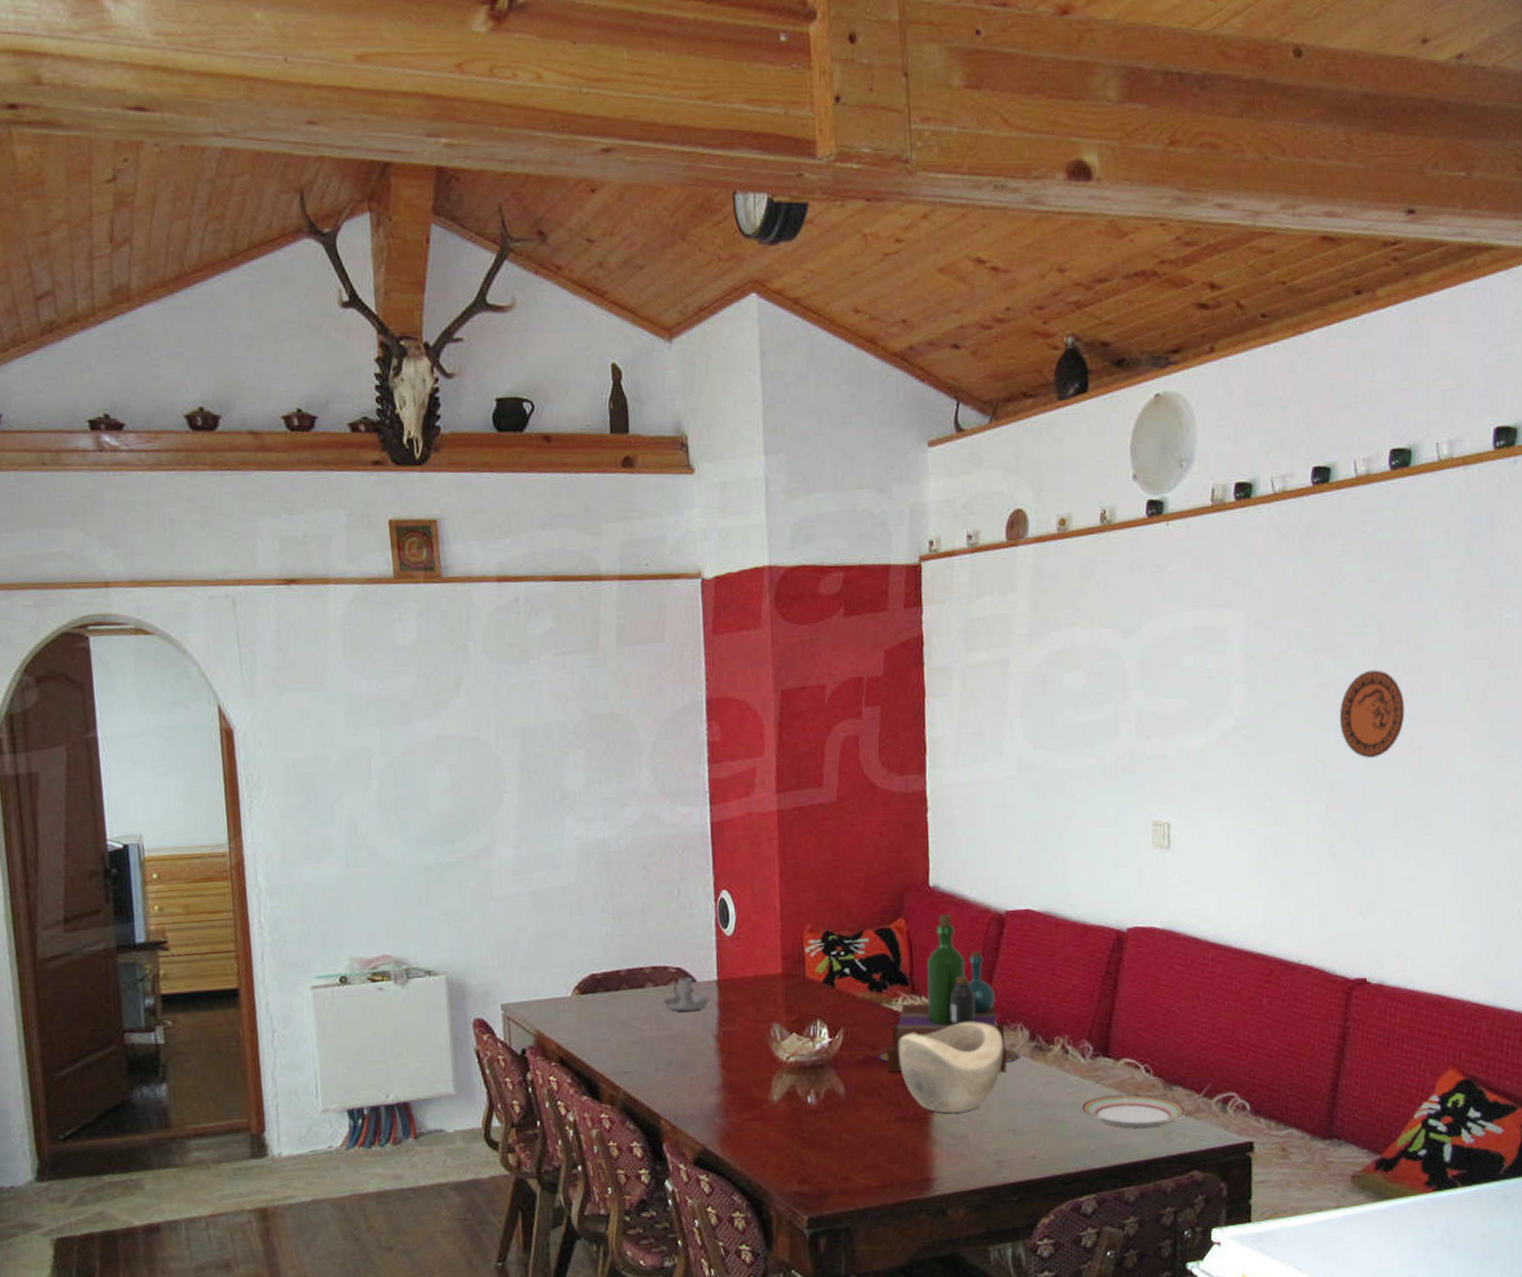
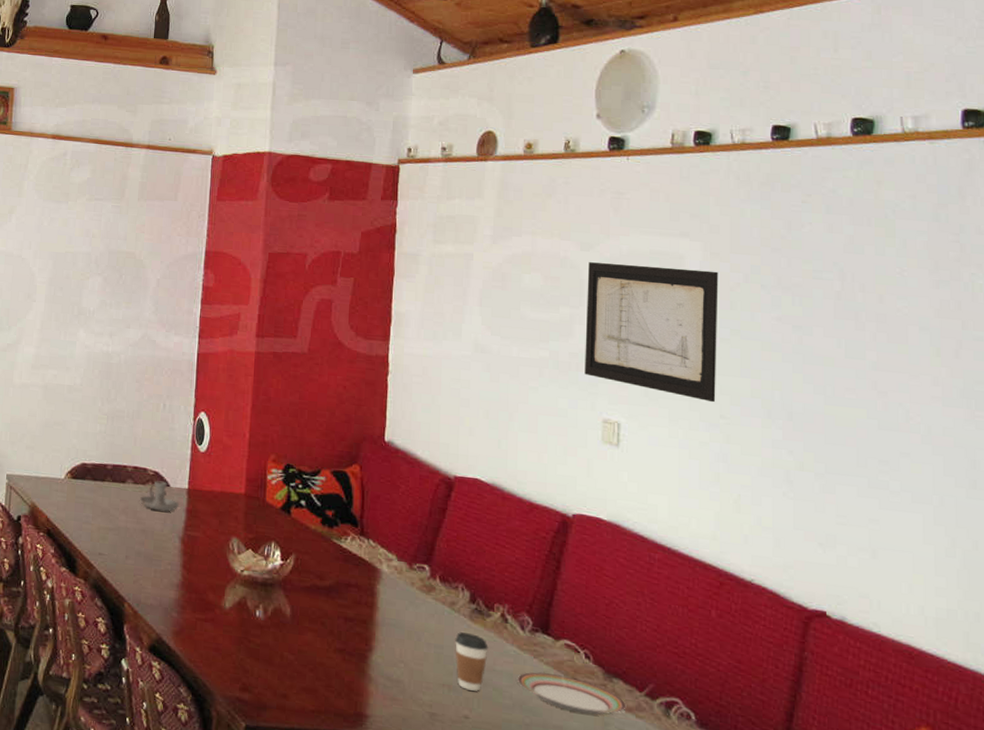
bottle: present [878,914,1021,1073] -> none [324,468,461,628]
decorative bowl: present [898,1022,1003,1114] -> none [343,571,444,658]
coffee cup: none [1017,1072,1051,1131] -> present [455,632,489,692]
wall art: none [1131,641,1263,786] -> present [585,262,719,403]
decorative plate: present [1339,670,1405,758] -> none [797,313,869,396]

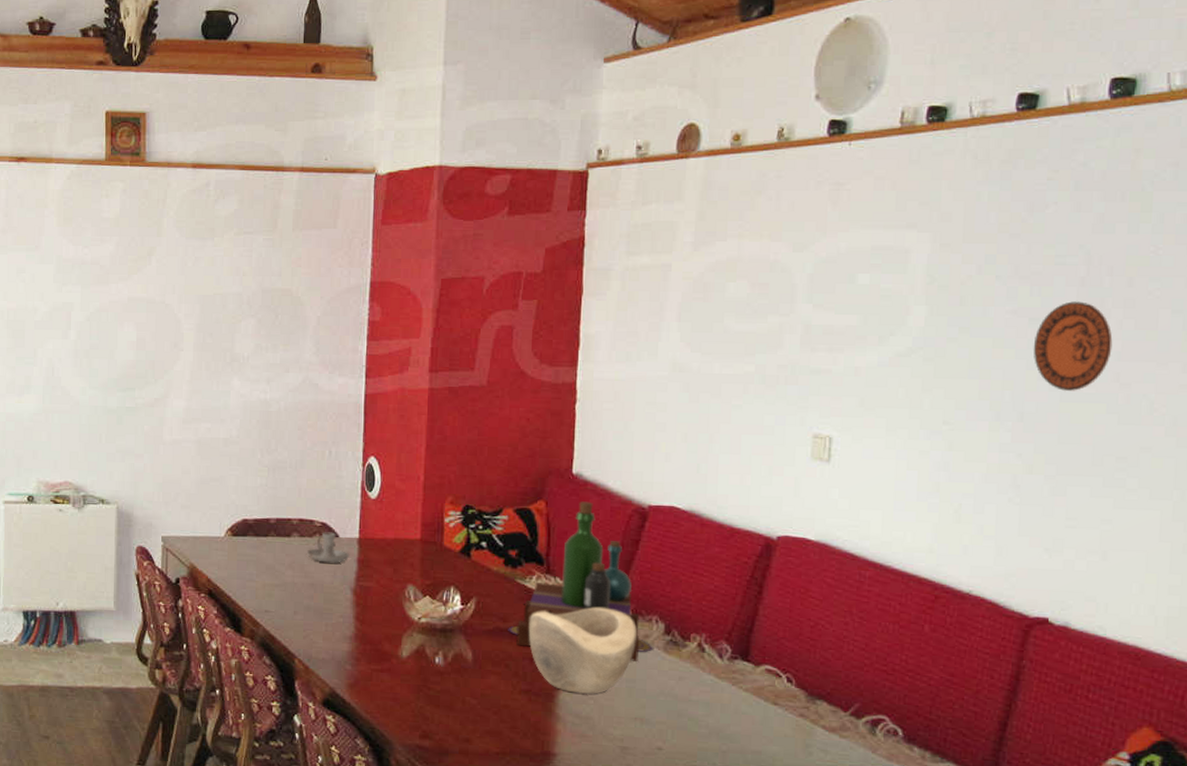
bottle: none [324,468,461,628] -> present [508,501,654,661]
decorative bowl: none [343,571,444,658] -> present [528,607,637,695]
coffee cup: present [455,632,489,692] -> none [648,665,684,723]
plate: present [518,672,626,715] -> none [715,698,830,738]
wall art: present [585,262,719,403] -> none [794,263,948,408]
decorative plate: none [797,313,869,396] -> present [1033,301,1113,391]

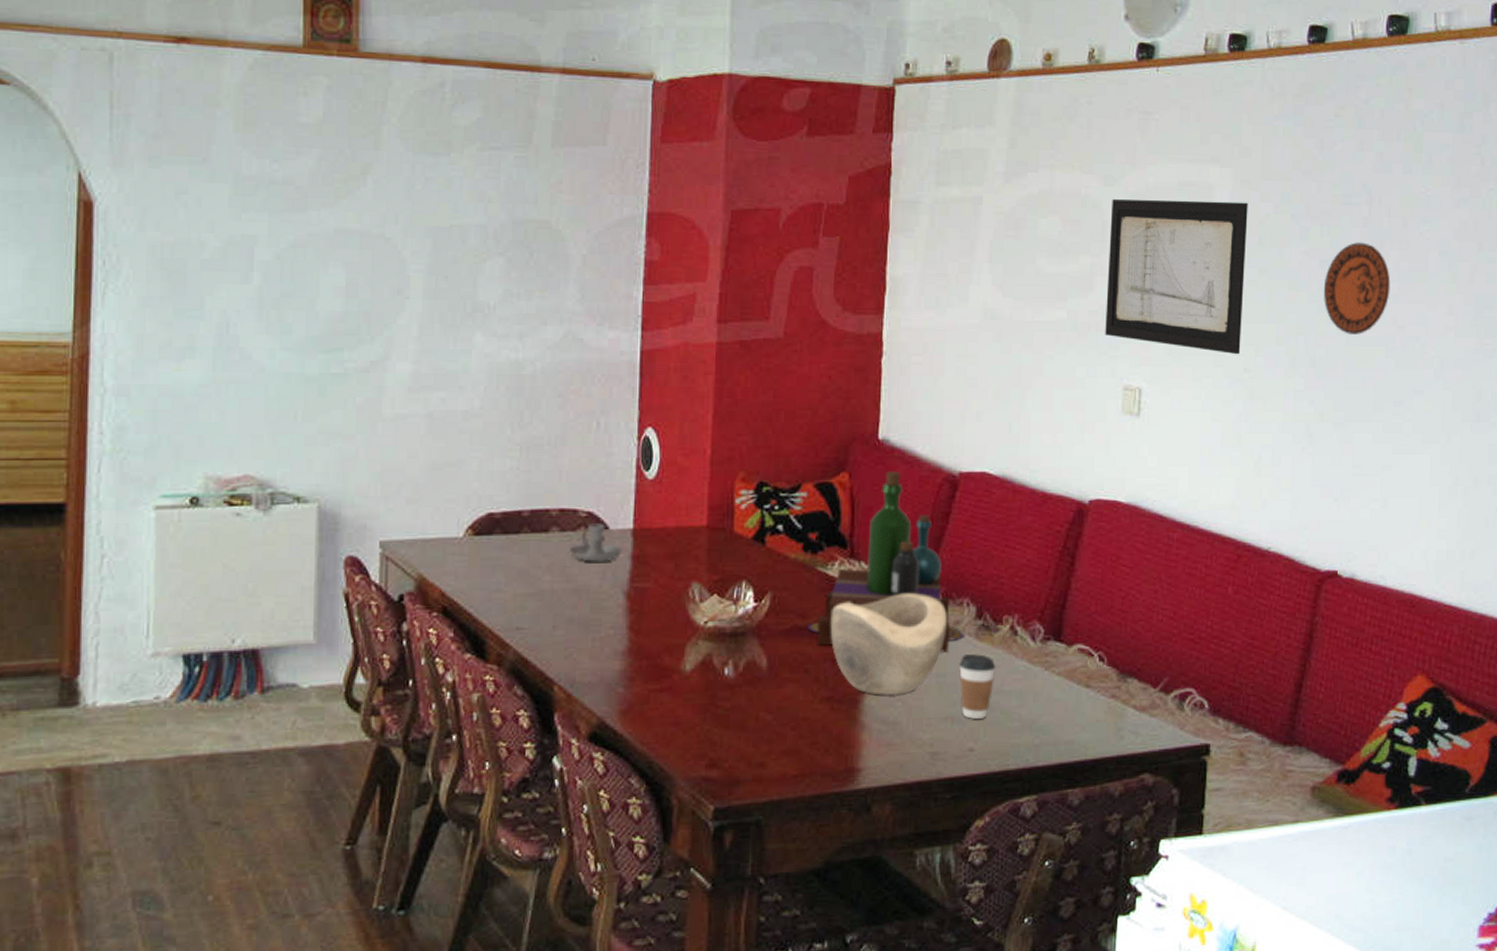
coffee cup: none [648,665,684,723] -> present [959,654,996,720]
wall art: none [794,263,948,408] -> present [1105,199,1248,355]

